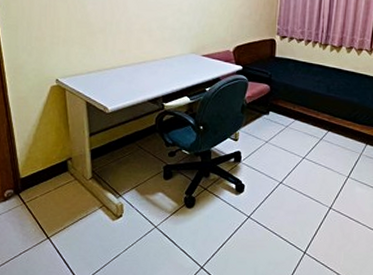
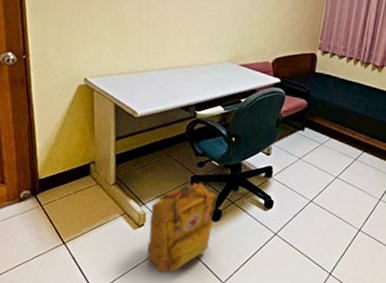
backpack: none [126,172,190,262] -> present [147,182,218,274]

